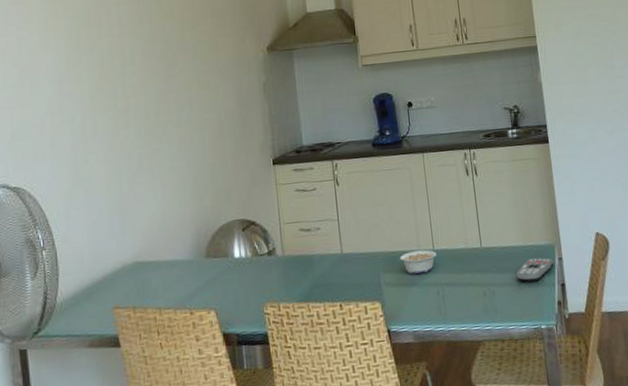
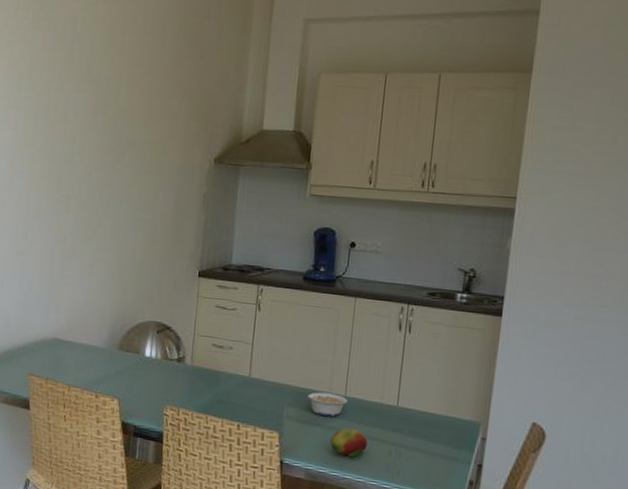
fruit: none [429,279,464,309] -> present [330,428,368,459]
remote control: present [515,257,555,282] -> none [428,430,477,454]

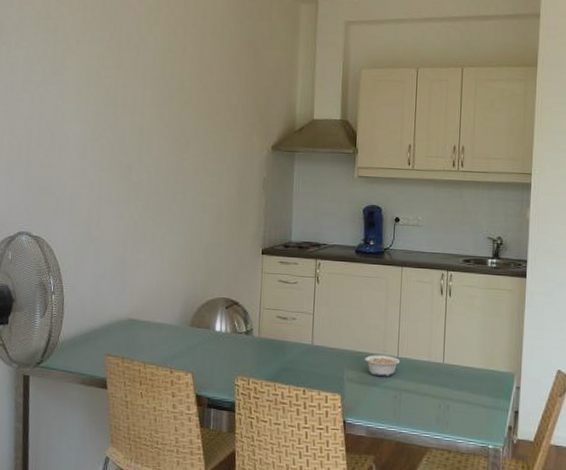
fruit: present [330,428,368,459] -> none [387,386,420,414]

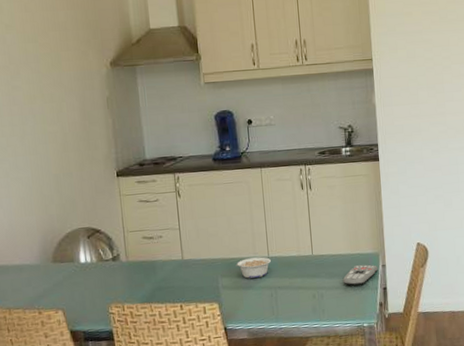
remote control: none [472,382,512,404] -> present [342,264,379,286]

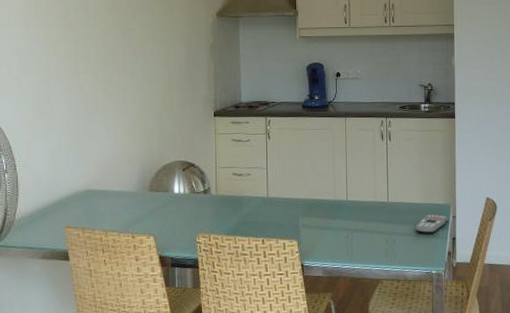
legume: present [235,257,271,279] -> none [316,200,349,219]

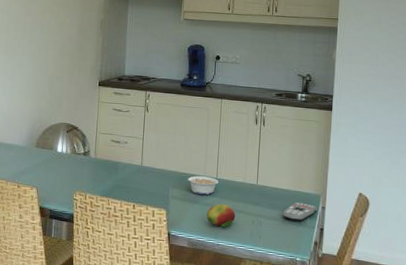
legume: none [316,200,349,219] -> present [186,175,218,195]
fruit: none [339,226,369,251] -> present [206,203,236,228]

